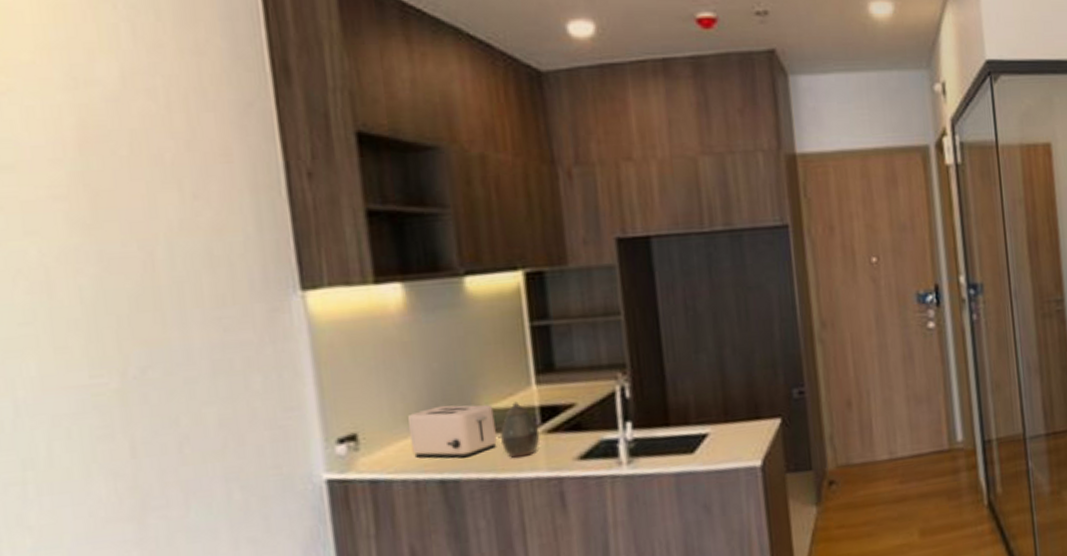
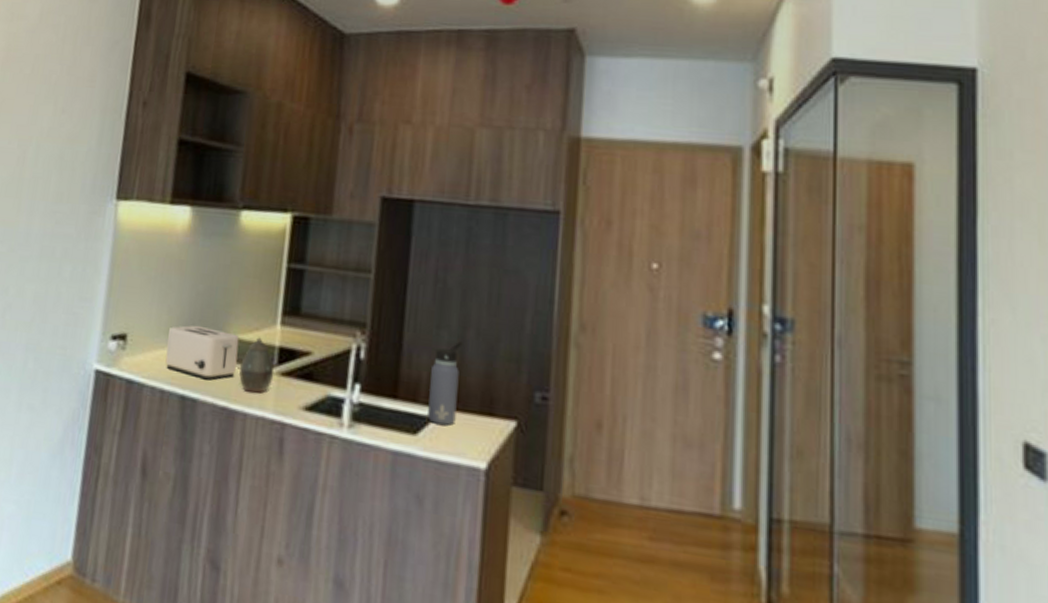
water bottle: none [697,360,727,439] -> present [427,341,463,425]

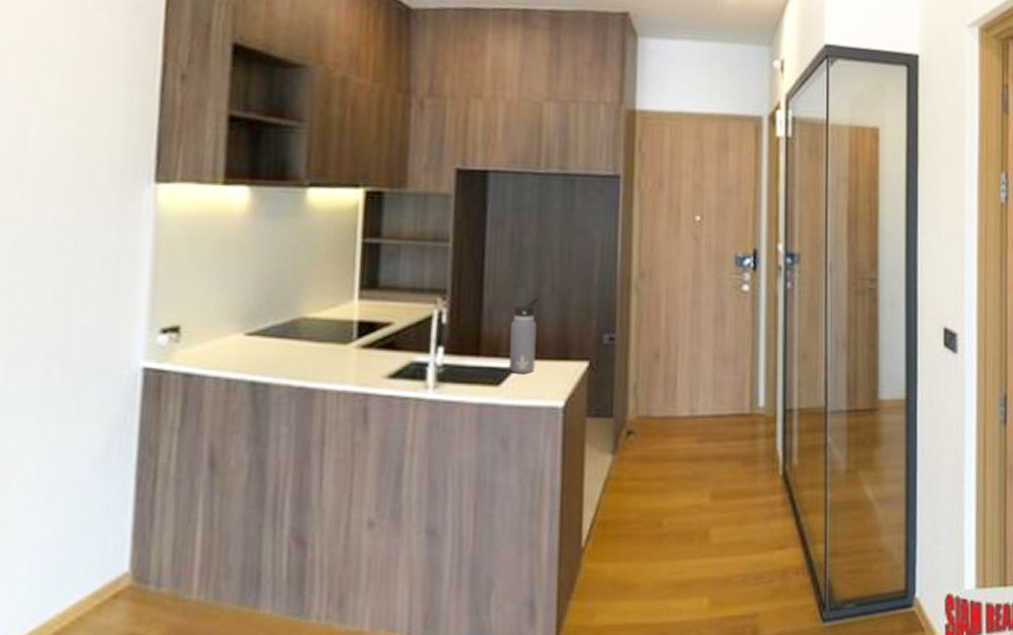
toaster: present [165,325,240,381] -> none [229,308,314,362]
decorative jar: present [239,337,274,394] -> none [316,314,354,370]

